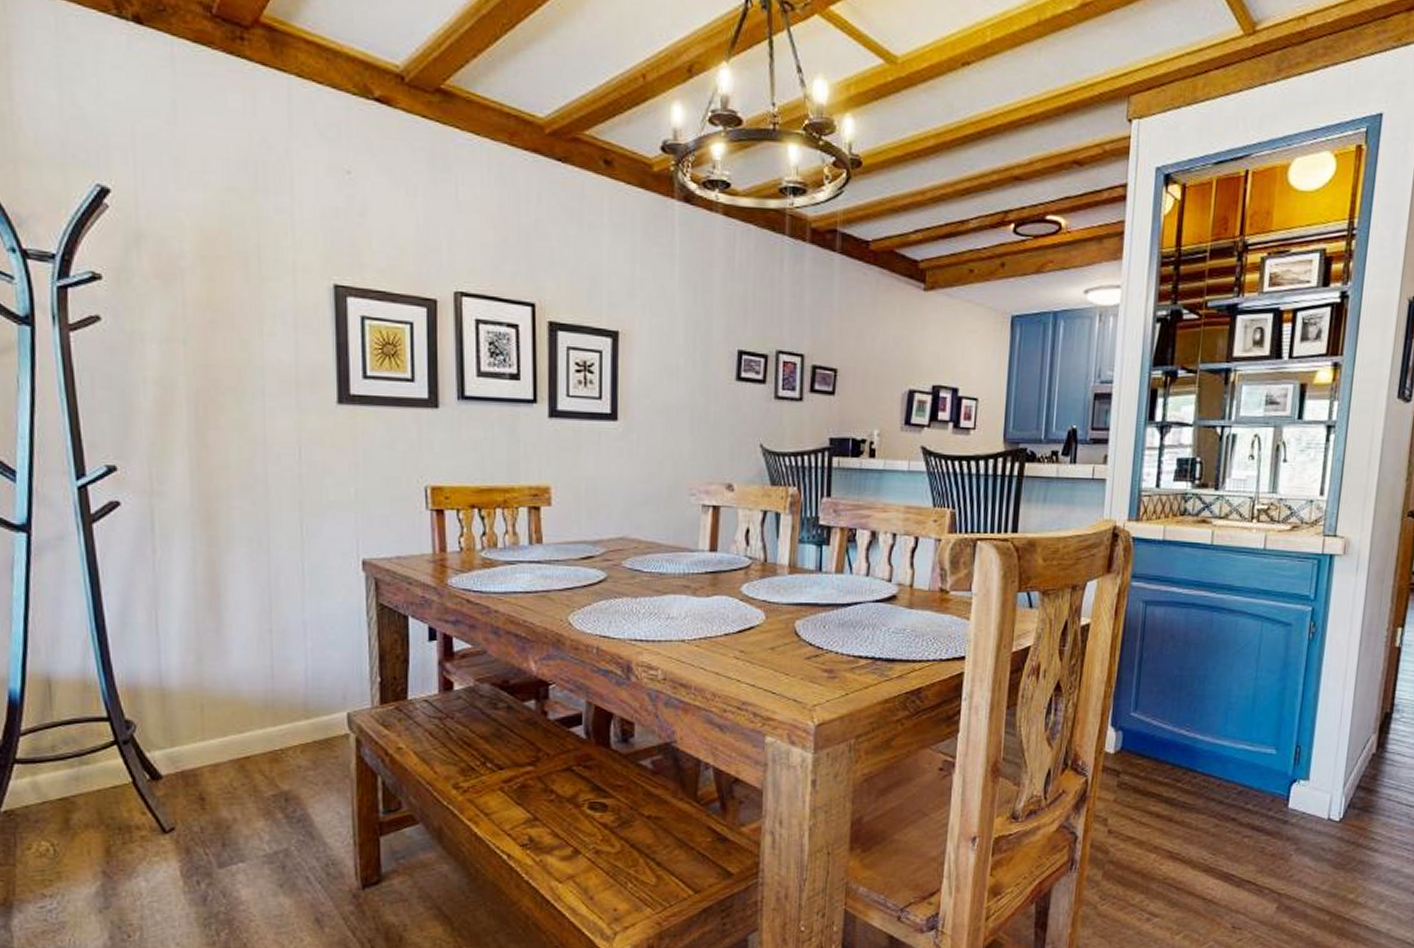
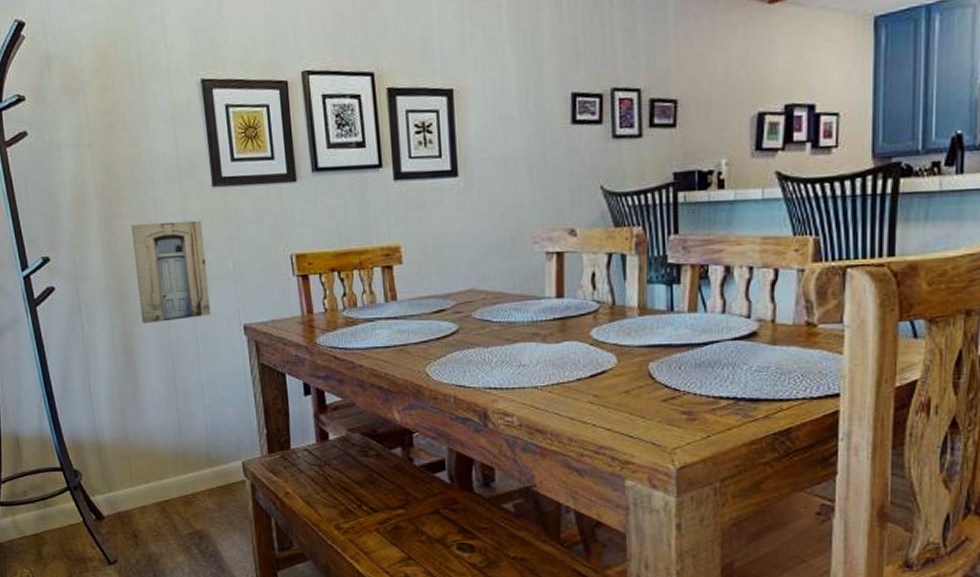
wall art: none [231,437,324,552] -> present [131,220,211,324]

